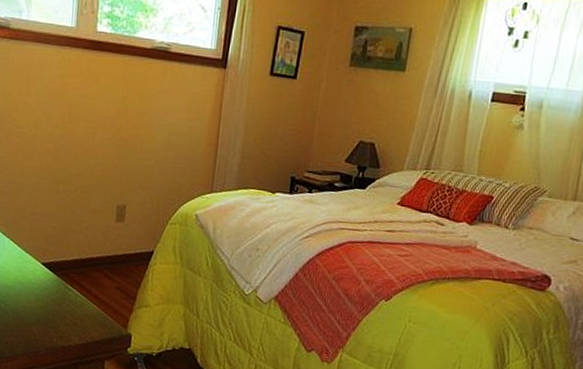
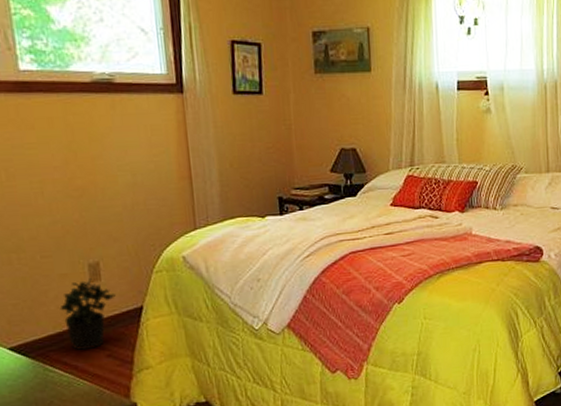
potted plant: none [87,218,134,279] -> present [59,278,116,350]

